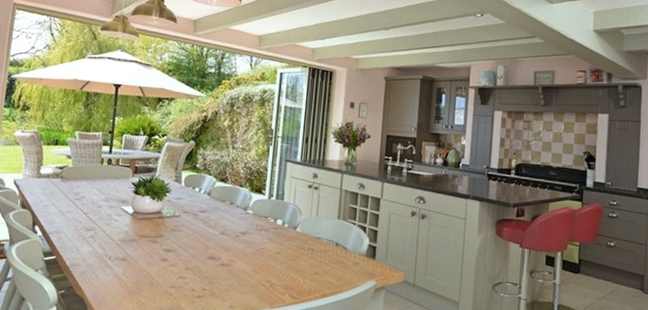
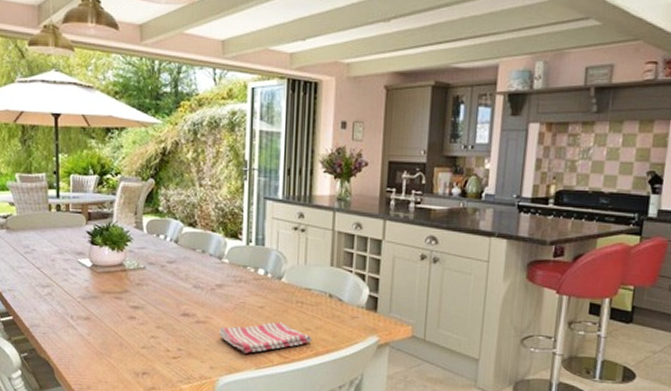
dish towel: none [240,266,320,294] -> present [219,322,312,354]

